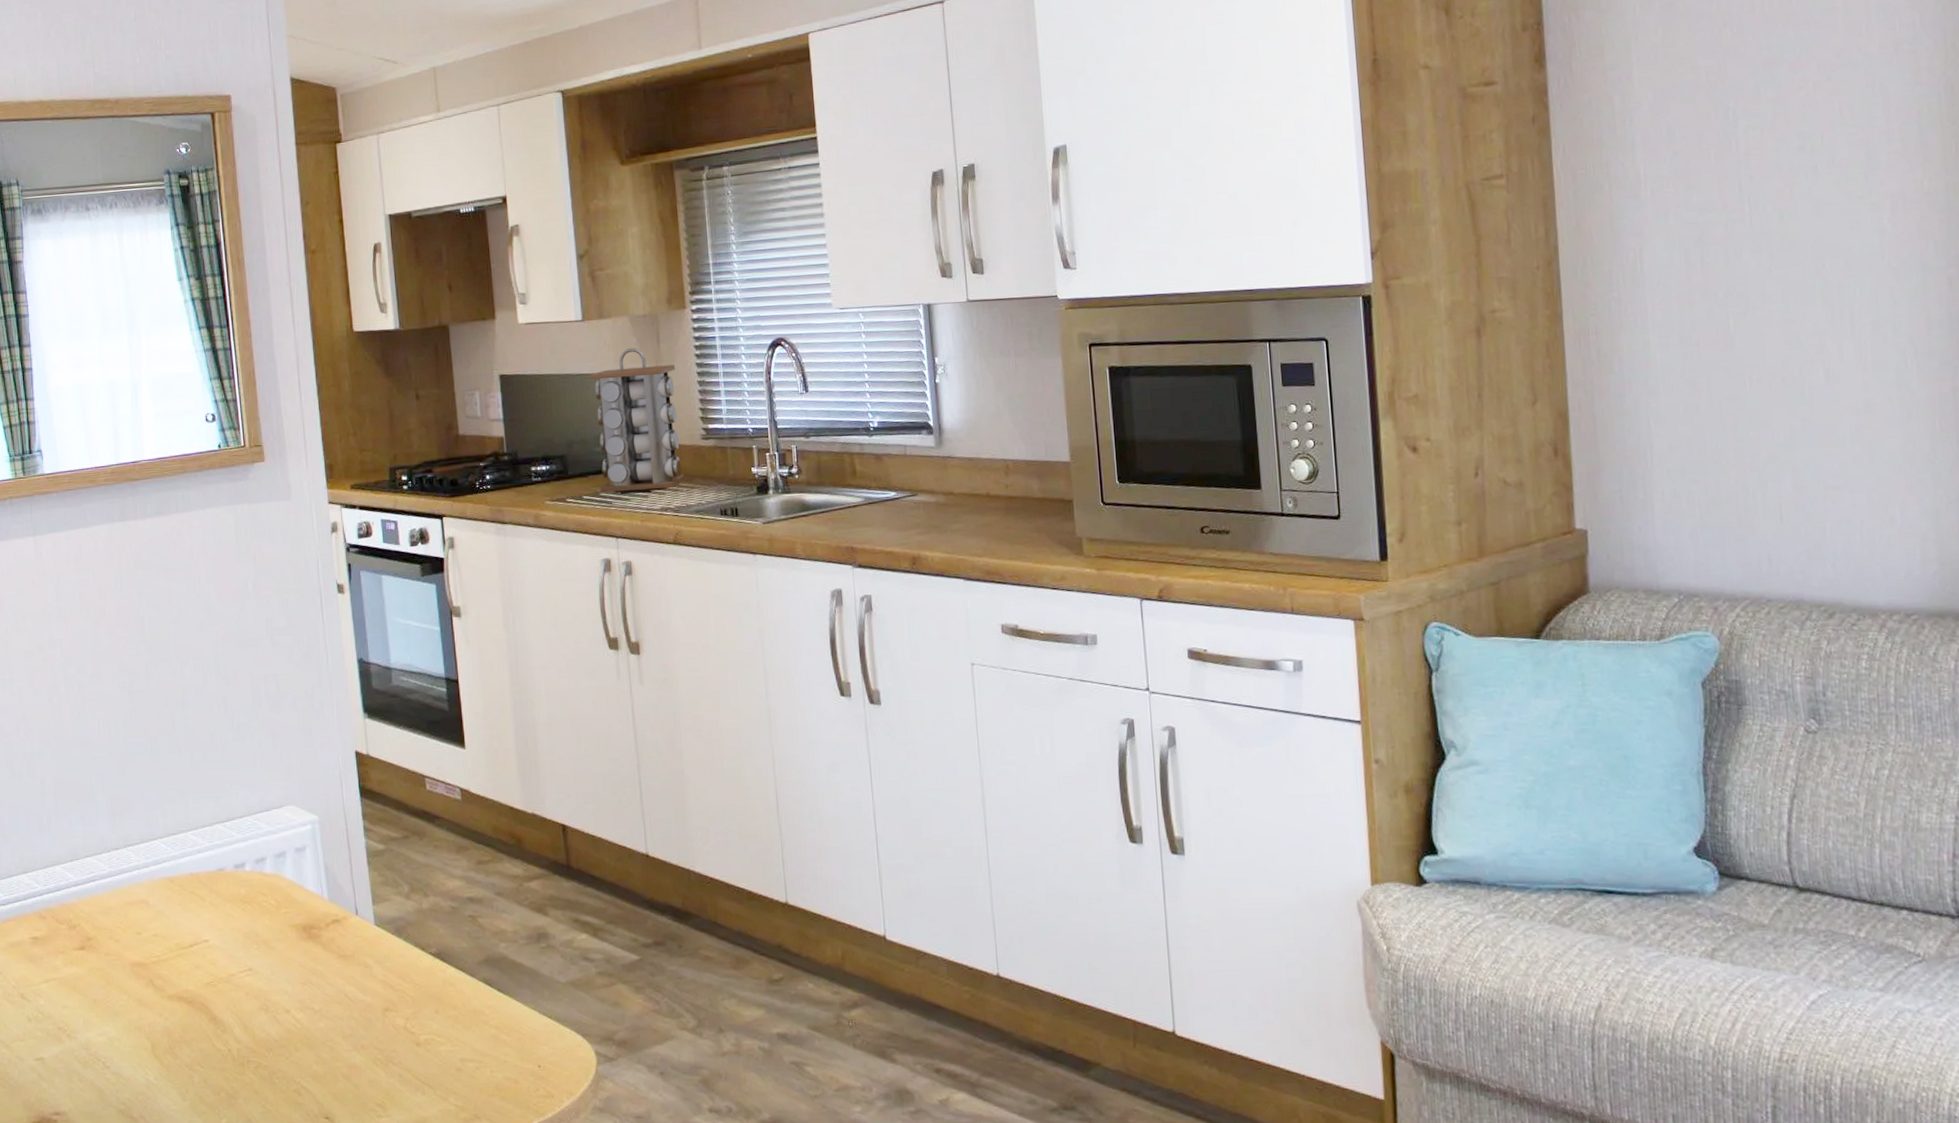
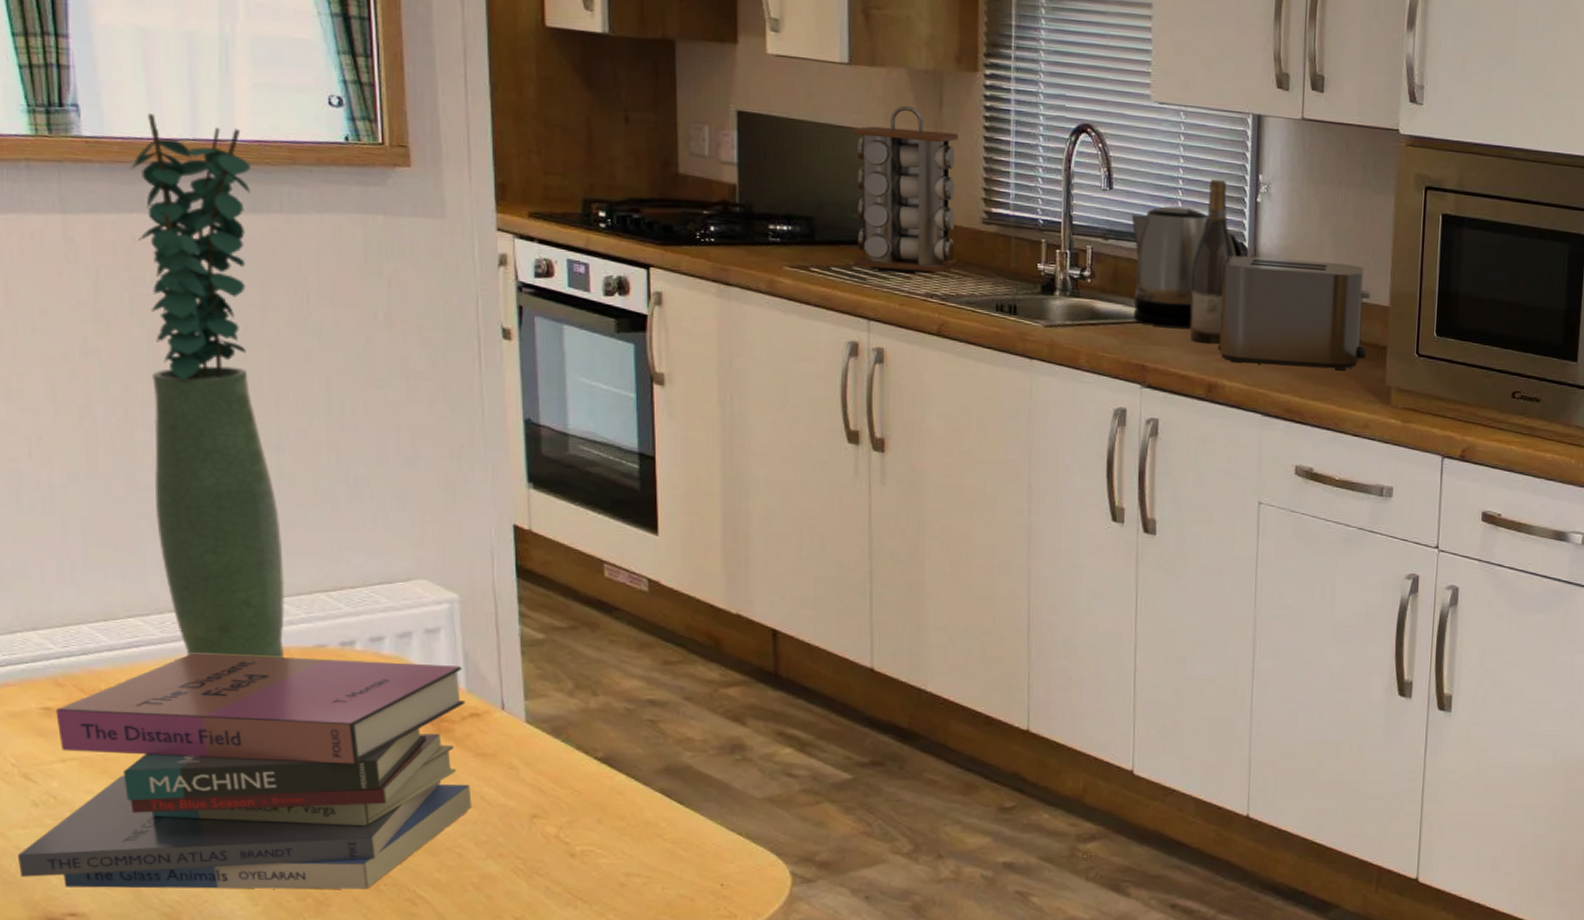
books: none [19,879,339,1090] -> present [18,652,472,890]
vase: none [76,449,195,886] -> present [130,113,286,659]
kettle: none [827,397,930,509] -> present [1131,206,1243,329]
wine bottle: none [885,367,924,519] -> present [1190,179,1237,344]
toaster: none [912,427,1054,535] -> present [1217,256,1371,370]

